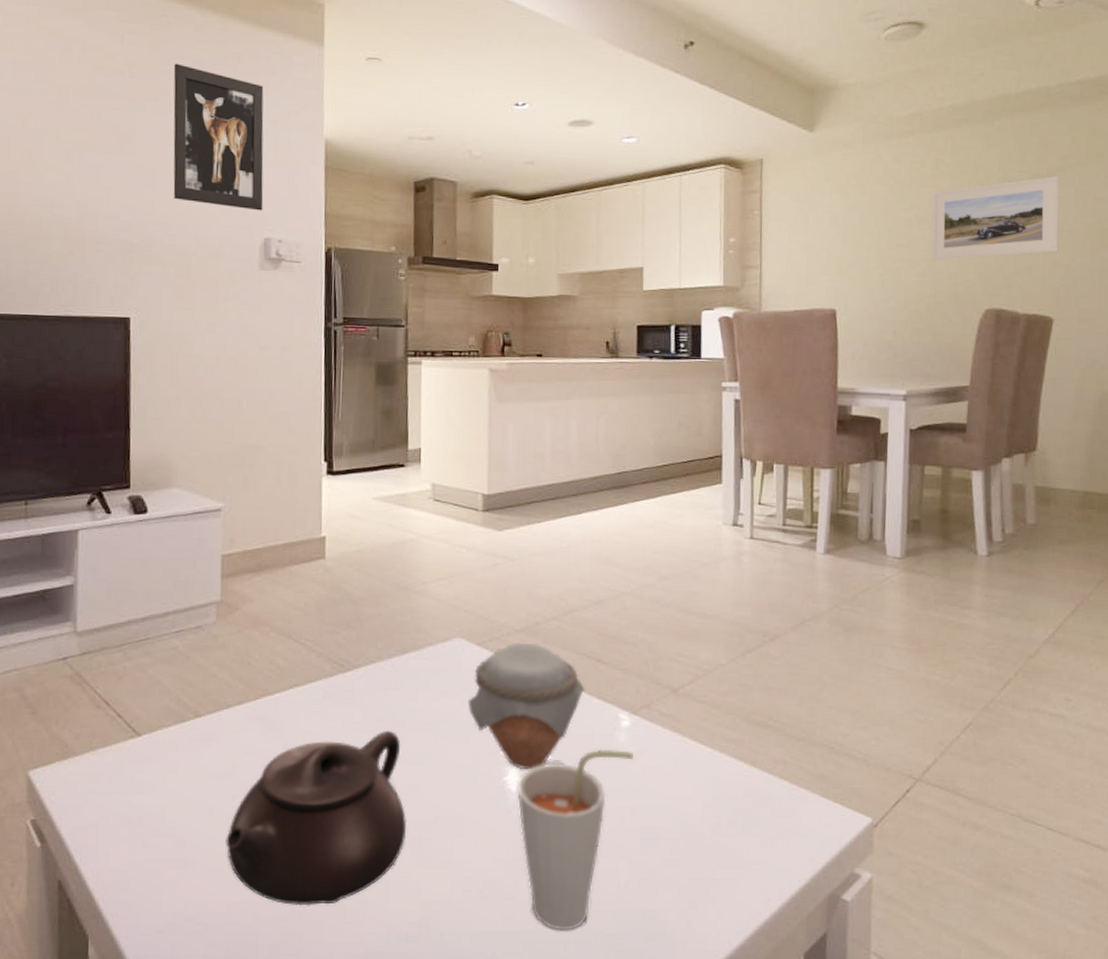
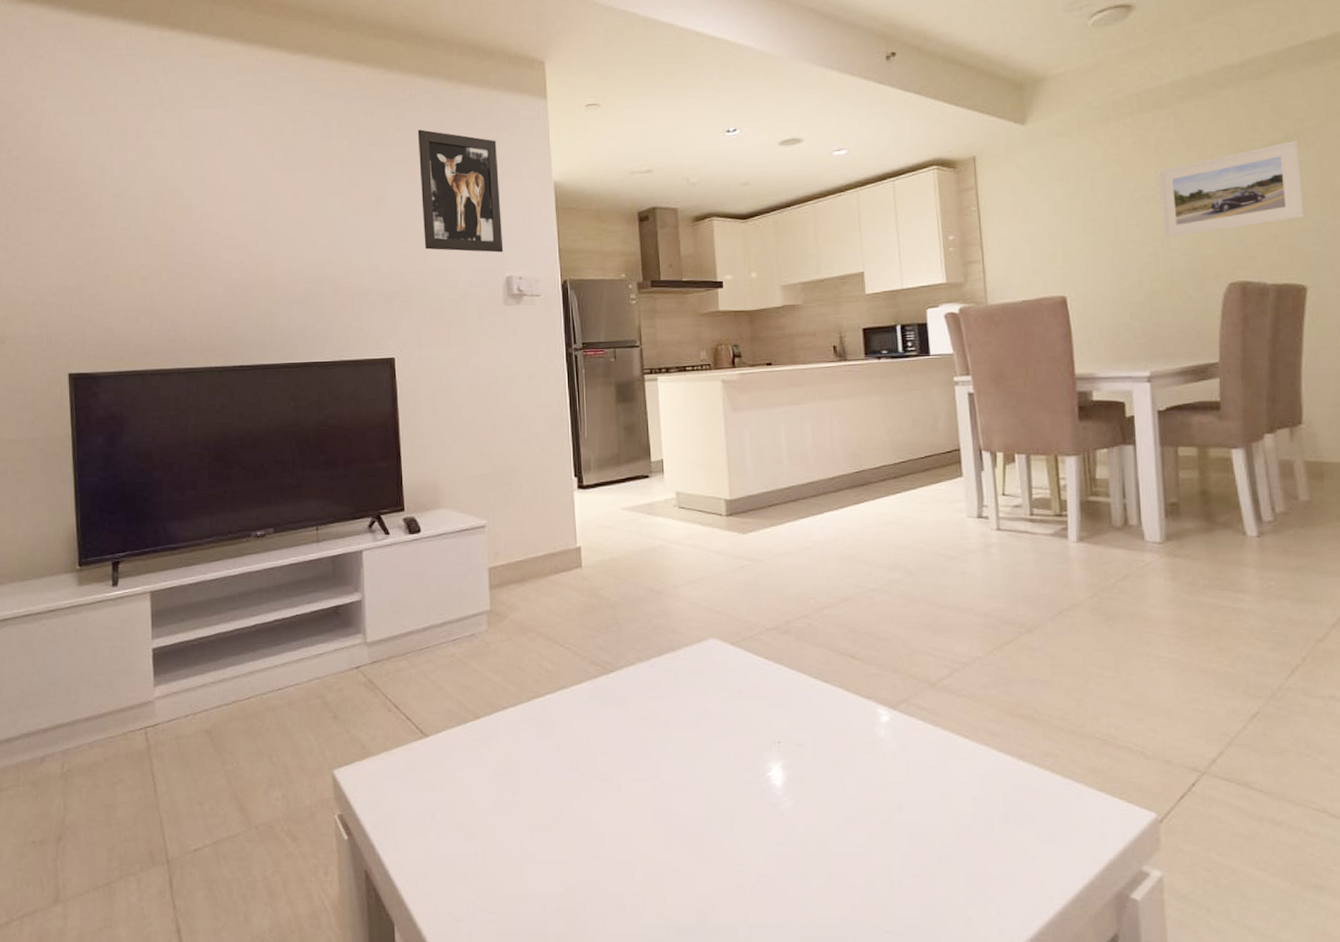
teapot: present [225,730,407,906] -> none [510,728,678,898]
jar: present [467,642,585,769] -> none [726,641,841,765]
cup: present [516,749,633,931] -> none [780,744,896,926]

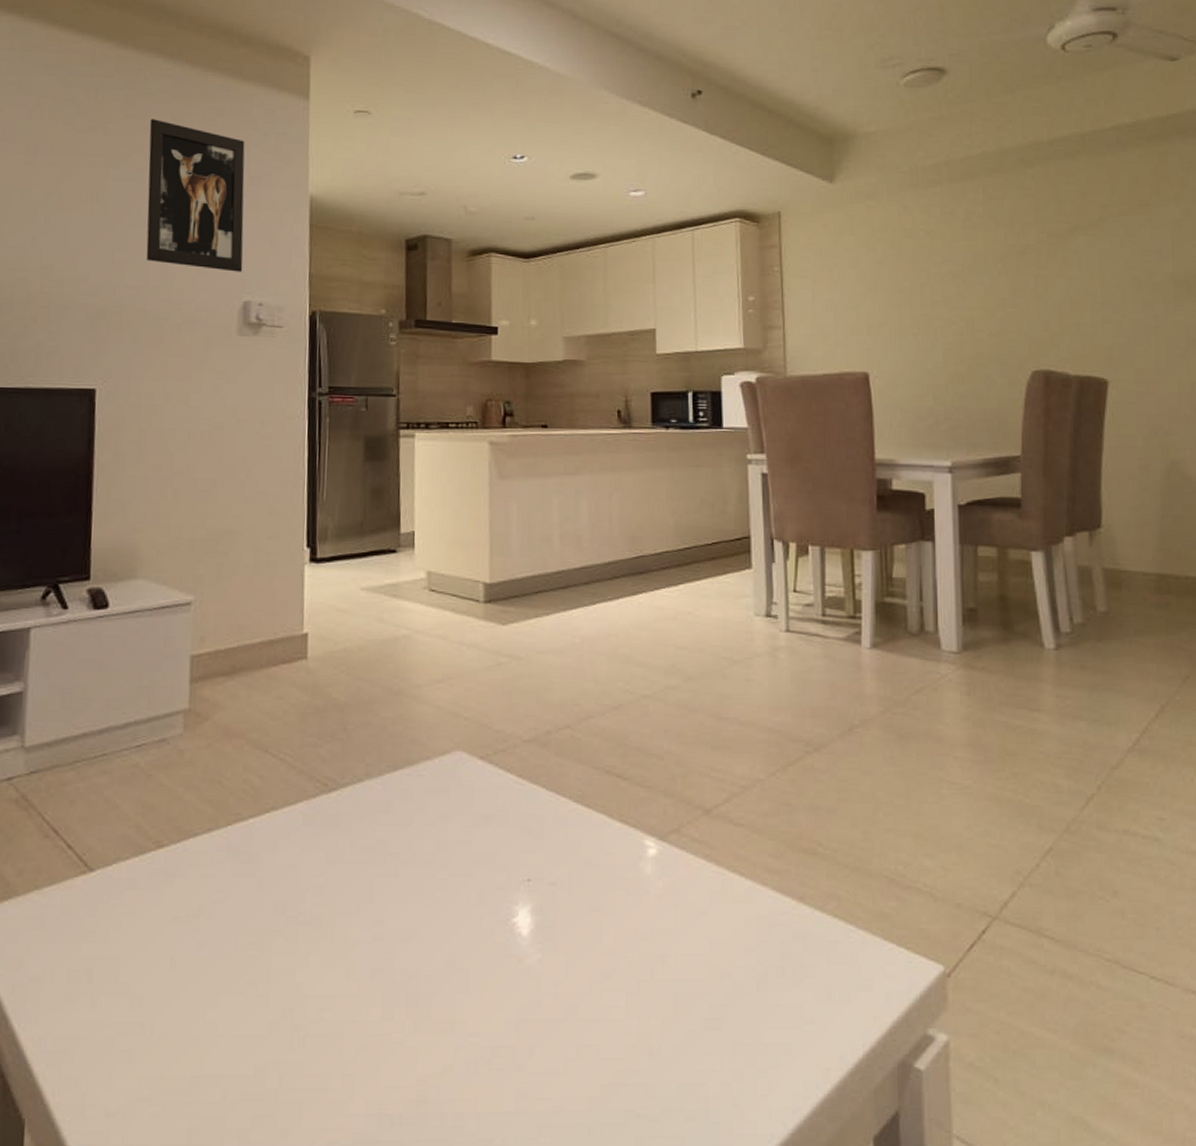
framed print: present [1157,140,1305,239] -> none [965,226,1108,318]

